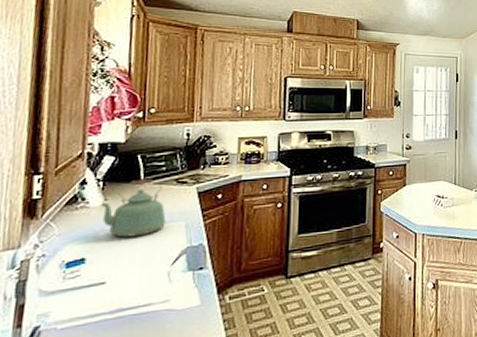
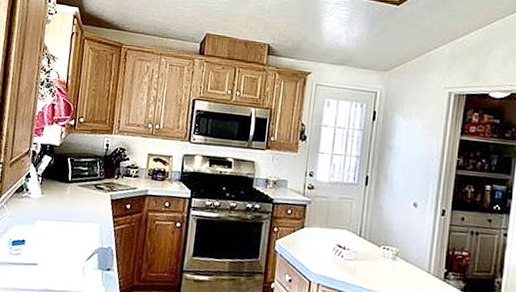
kettle: present [100,178,166,238] -> none [39,180,85,230]

